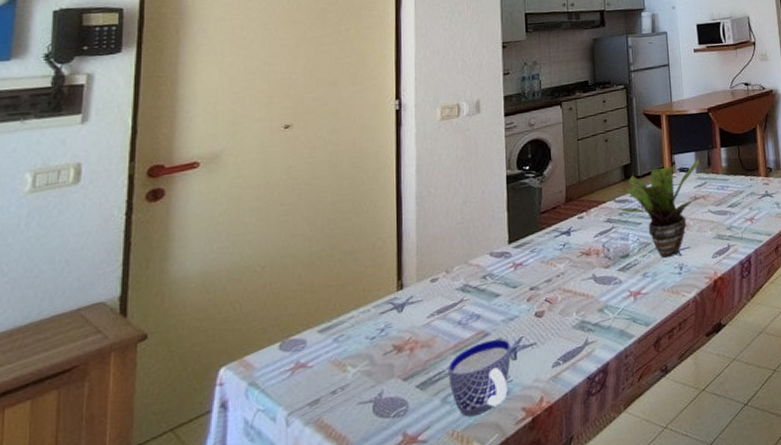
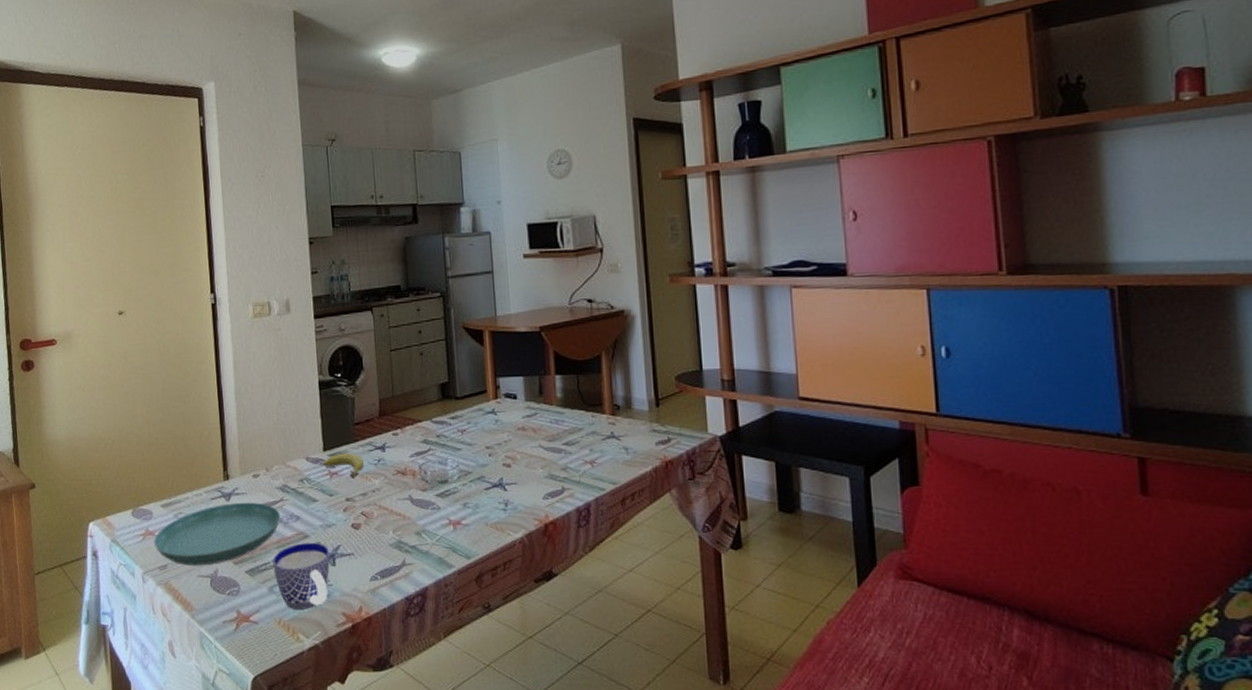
saucer: none [305,308,460,395] -> present [153,502,281,566]
fruit: none [508,241,550,267] -> present [323,453,365,479]
potted plant: present [615,158,710,258] -> none [432,385,542,490]

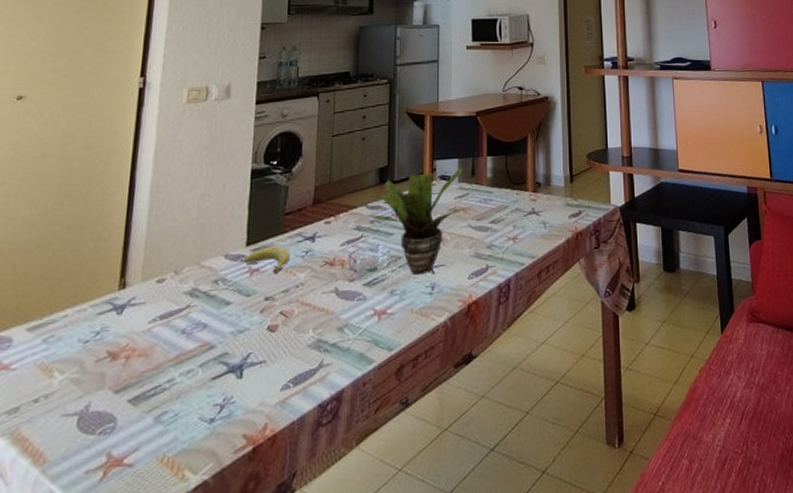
saucer: present [153,502,281,566] -> none [6,312,184,404]
cup: present [272,542,330,609] -> none [164,353,237,440]
potted plant: none [432,385,542,490] -> present [366,166,472,275]

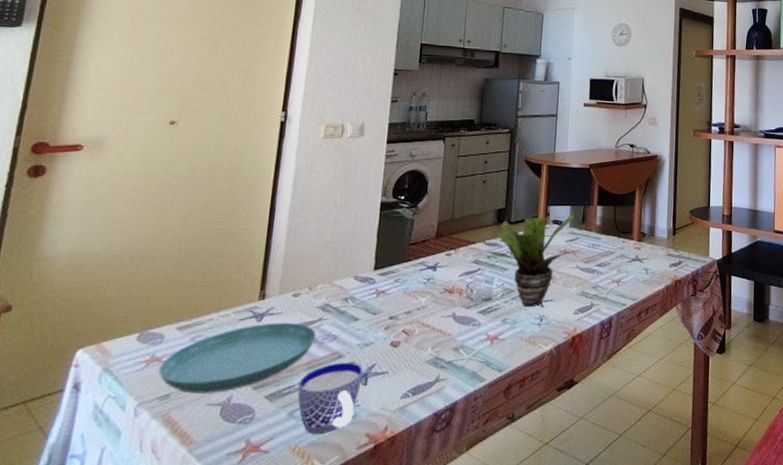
saucer: none [6,312,184,404] -> present [158,322,317,394]
cup: none [164,353,237,440] -> present [297,362,363,434]
fruit: present [244,246,291,275] -> none [372,272,414,297]

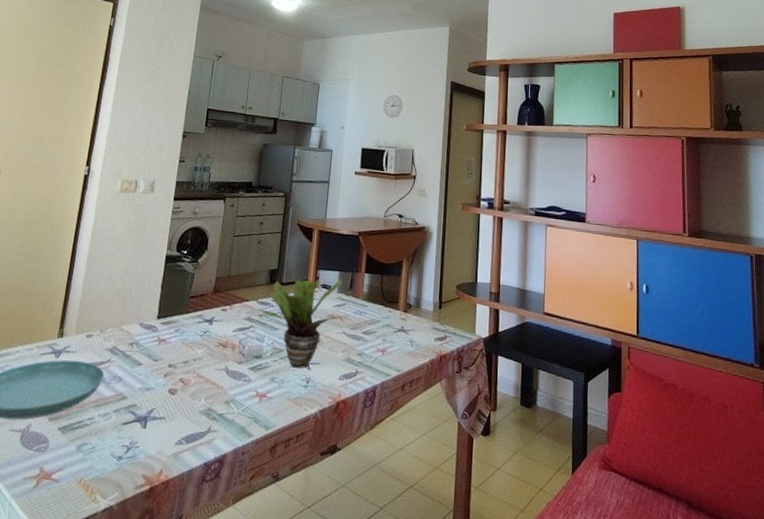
cup: present [297,362,363,434] -> none [85,403,143,470]

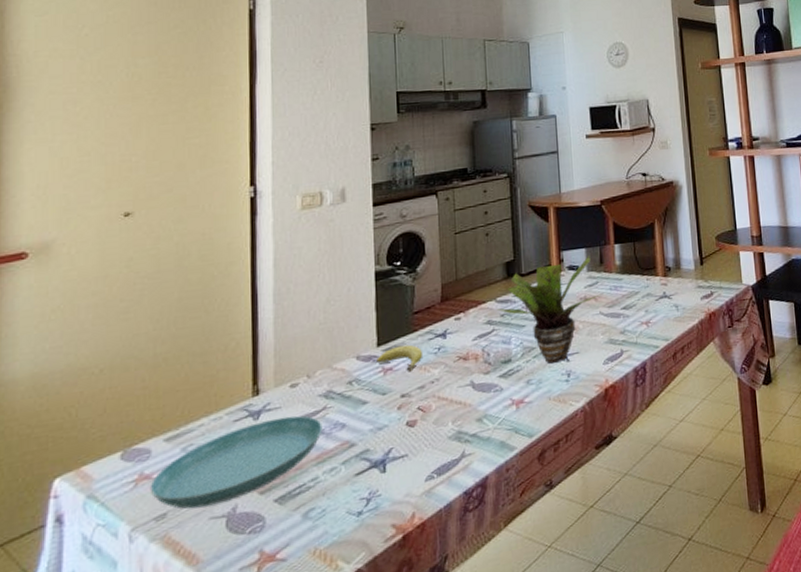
fruit: none [154,322,192,347] -> present [377,344,424,372]

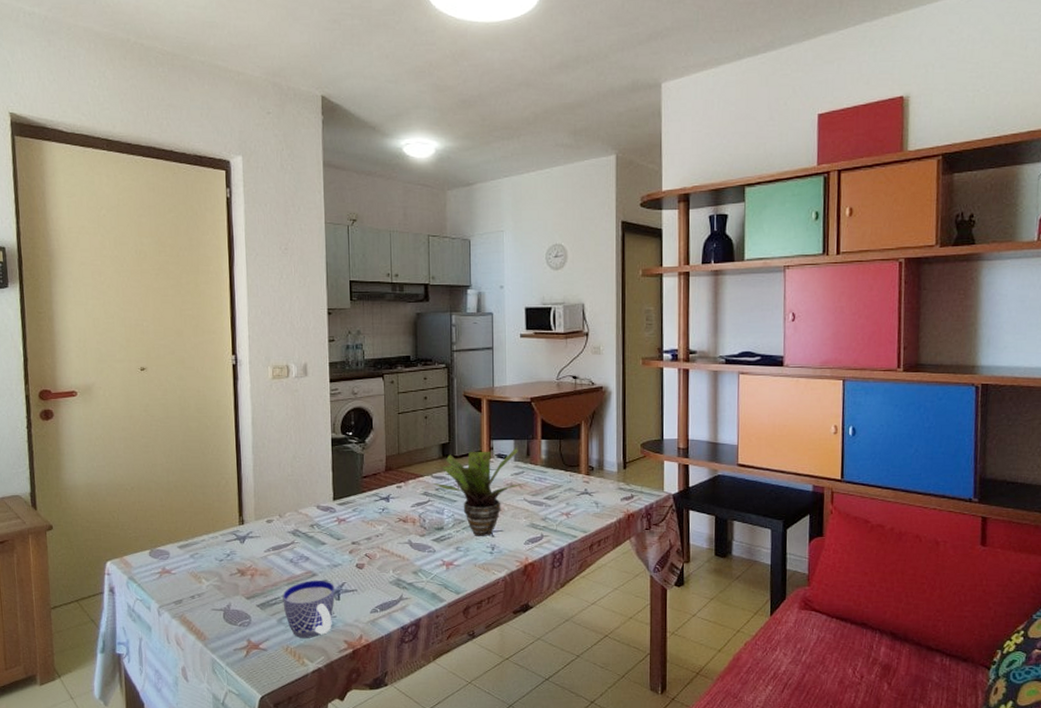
saucer: present [150,415,323,509] -> none [170,544,292,600]
cup: none [310,450,379,534] -> present [282,580,335,638]
fruit: present [377,344,424,372] -> none [333,502,370,525]

